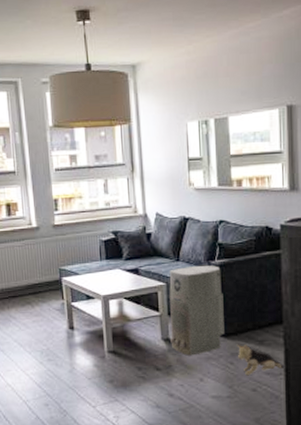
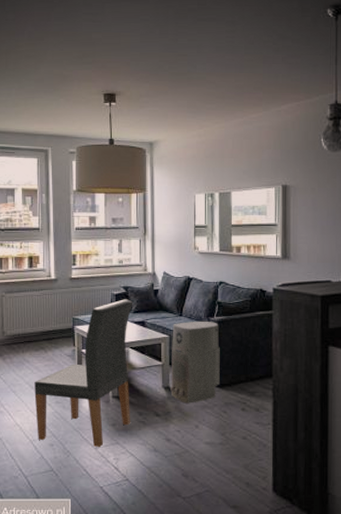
dining chair: none [23,245,129,405] -> present [34,299,133,447]
plush toy: present [237,343,285,376] -> none [230,394,273,424]

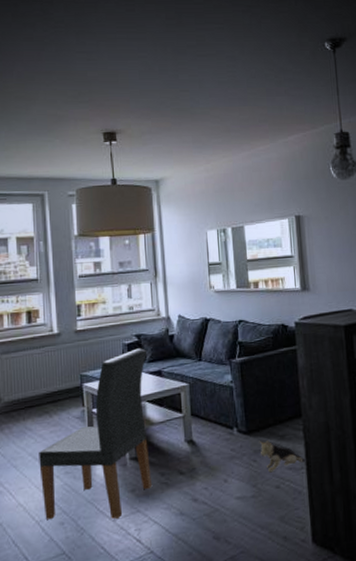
air purifier: present [170,321,220,404] -> none [192,363,247,457]
plush toy: none [230,394,273,424] -> present [259,439,306,473]

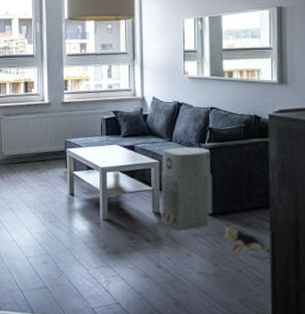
dining chair: present [39,348,152,519] -> none [30,123,123,268]
air purifier: none [192,363,247,457] -> present [161,146,212,231]

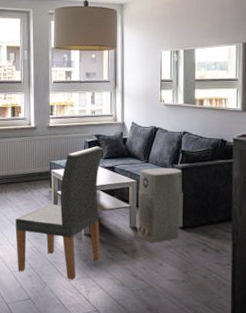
dining chair: none [30,123,123,268] -> present [15,146,104,280]
plush toy: present [223,224,271,256] -> none [192,236,232,264]

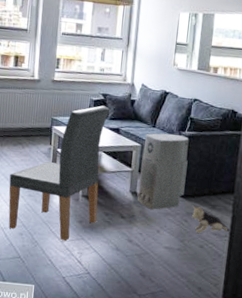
plush toy: none [192,236,232,264] -> present [192,206,230,234]

